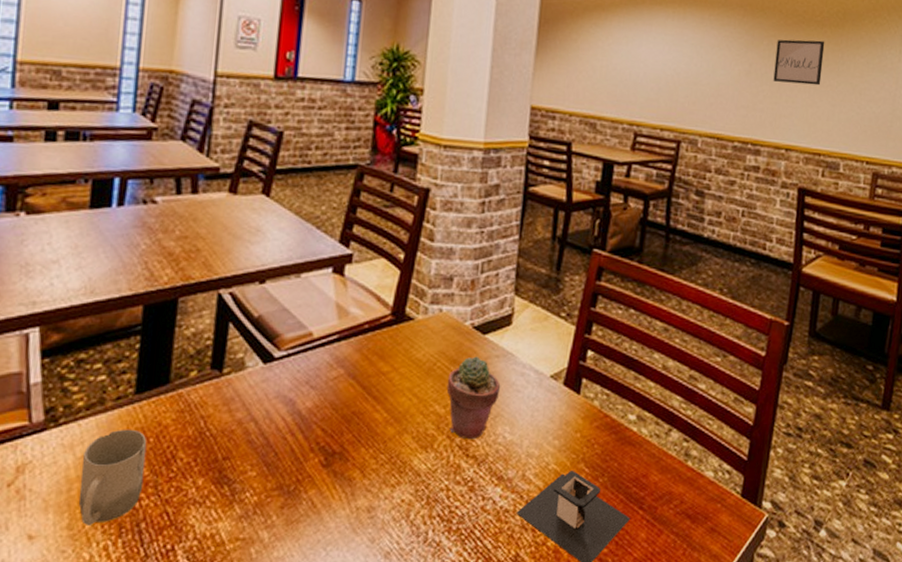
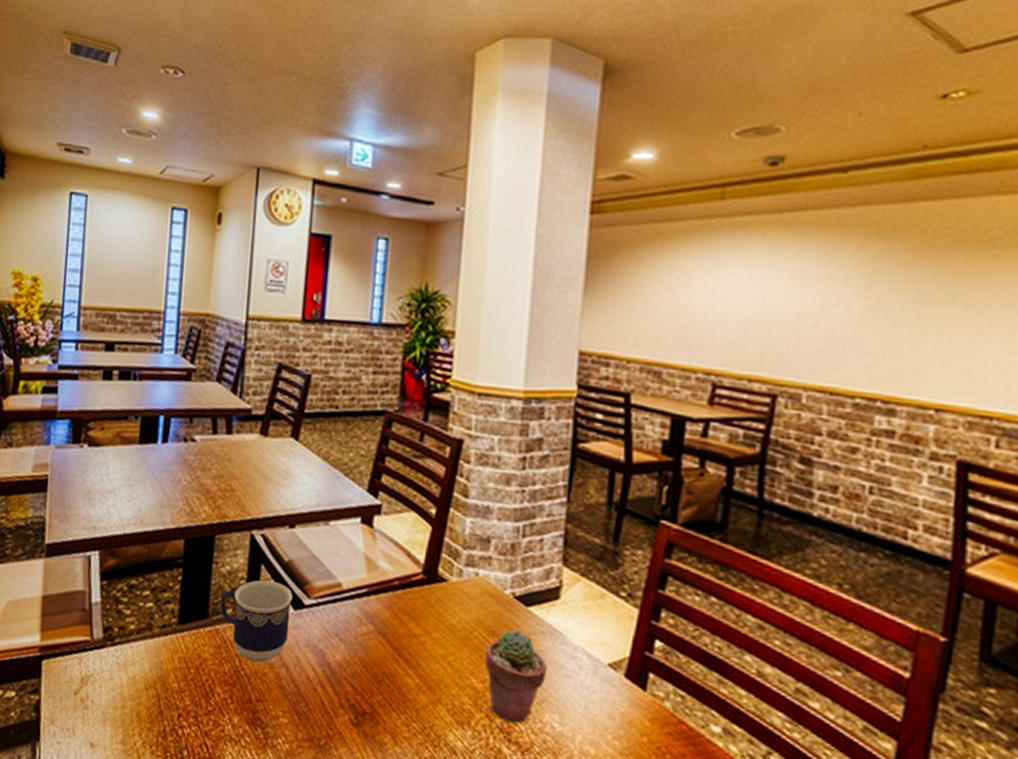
cup: present [78,429,147,525] -> none [130,656,189,744]
cup: none [183,337,263,421] -> present [220,580,293,663]
wall art: present [773,39,825,86] -> none [913,266,996,326]

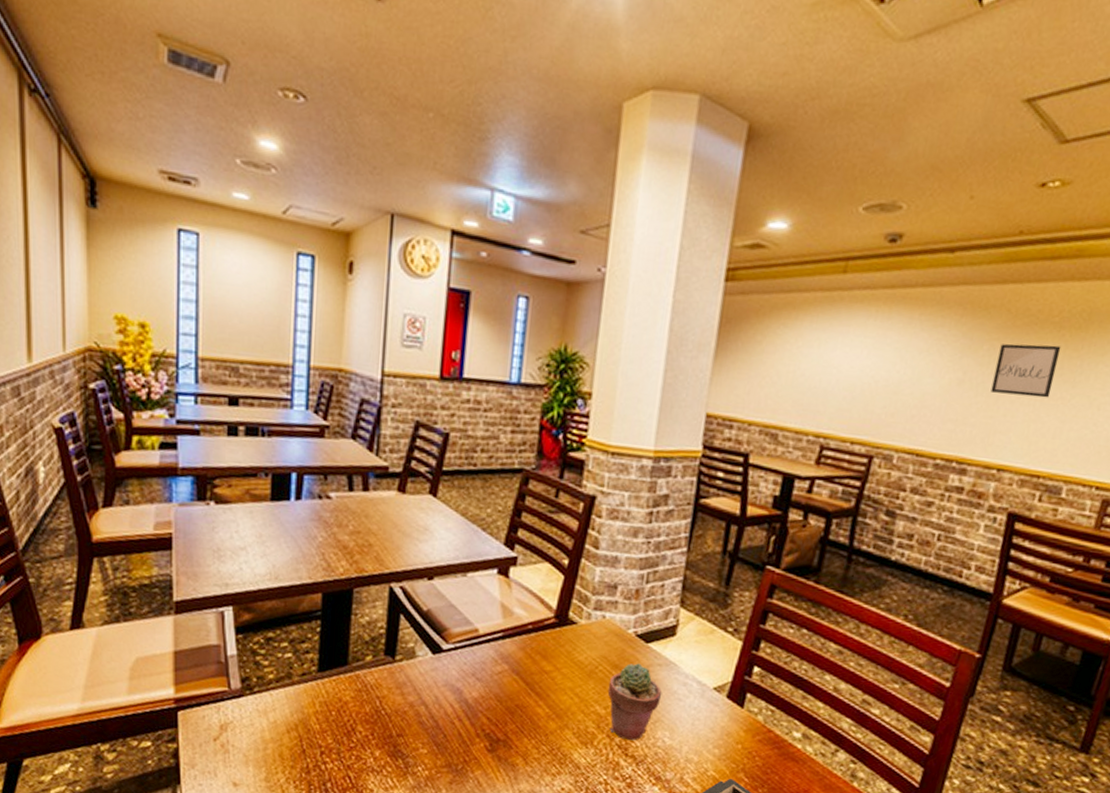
cup: present [220,580,293,663] -> none [359,628,432,703]
wall art: none [913,266,996,326] -> present [990,343,1061,398]

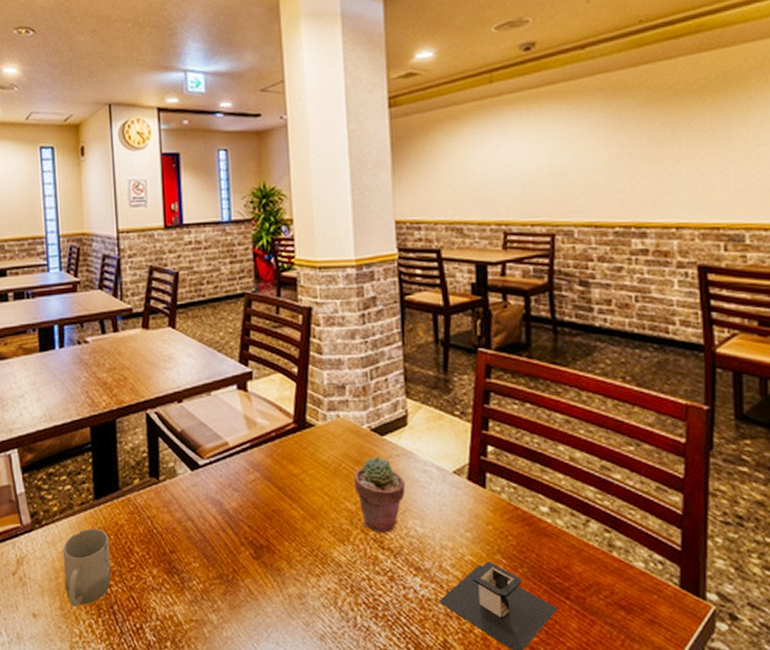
cup: none [273,701,330,780] -> present [63,528,111,607]
wall art: present [990,343,1061,398] -> none [648,109,708,160]

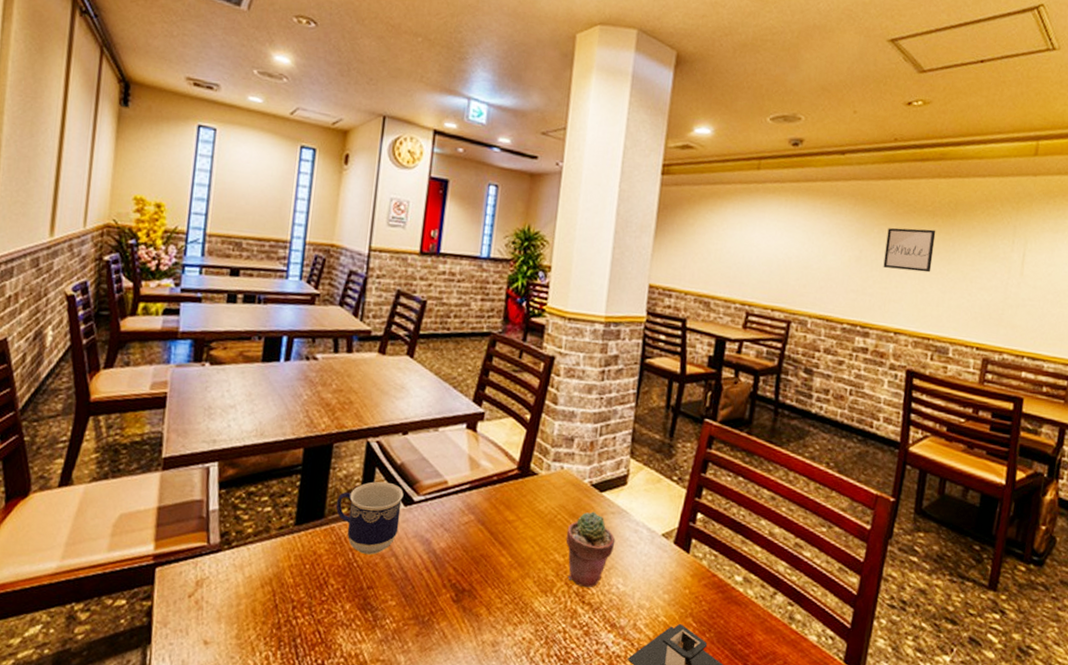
cup: present [63,528,111,607] -> none [245,555,304,637]
cup: none [127,449,190,520] -> present [336,481,404,555]
wall art: none [648,109,708,160] -> present [883,228,936,273]

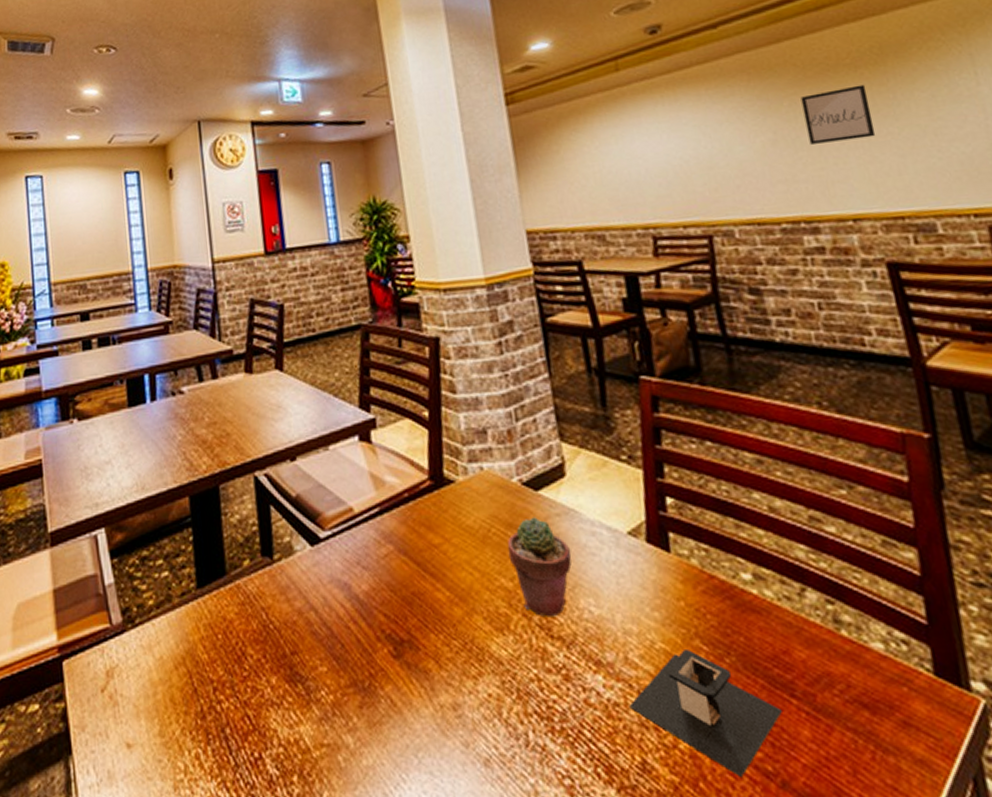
cup: present [336,481,404,555] -> none [235,520,311,612]

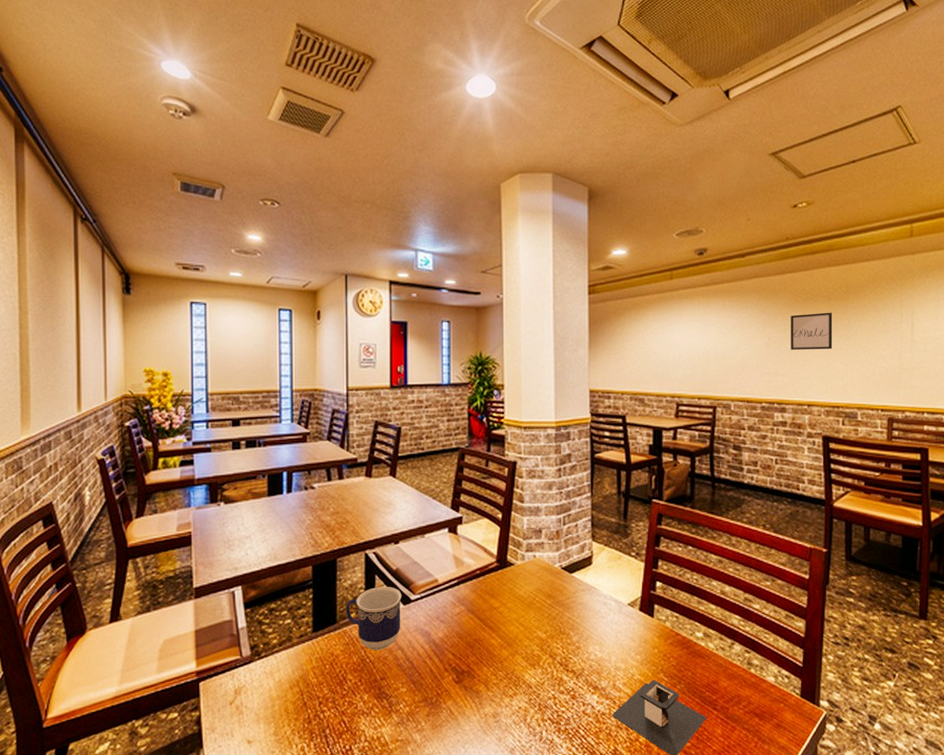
cup: none [235,520,311,612] -> present [345,586,402,650]
potted succulent: present [507,517,572,617] -> none [545,591,588,658]

